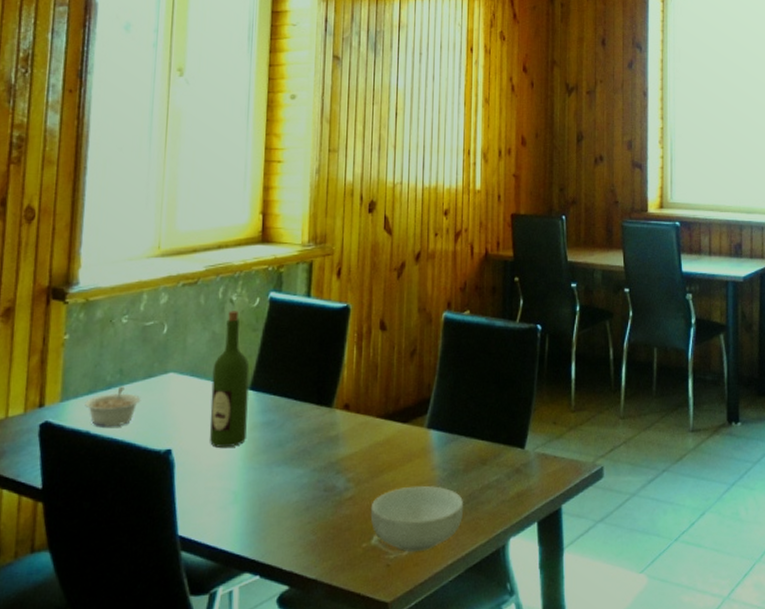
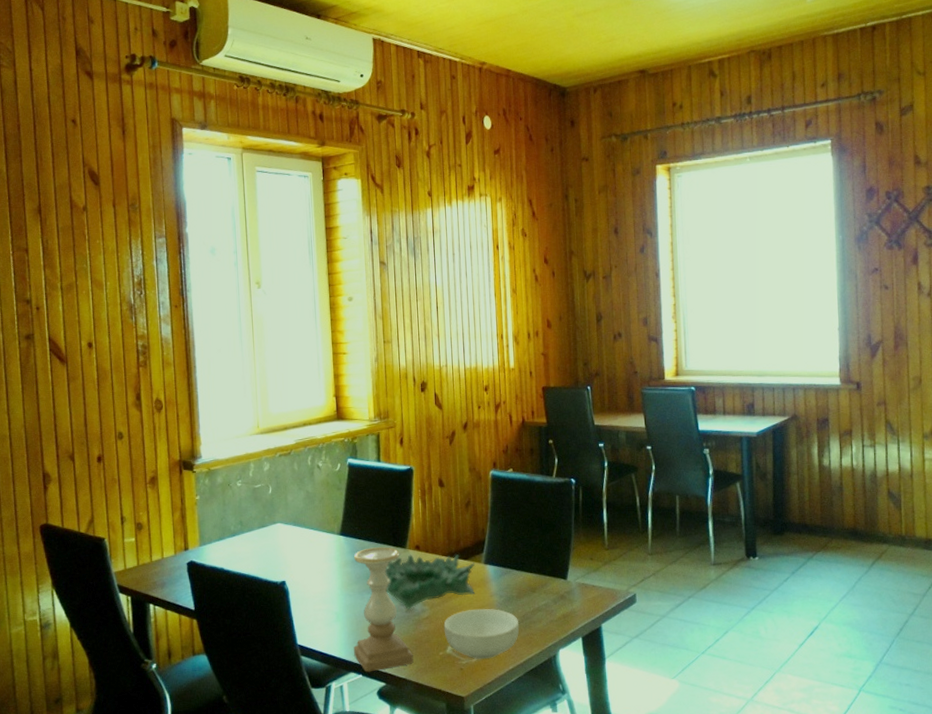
legume: present [85,386,141,427] -> none [217,534,259,565]
wine bottle: present [209,311,250,448] -> none [310,474,341,579]
candle holder: none [252,405,329,572] -> present [353,547,414,672]
decorative bowl: none [301,416,417,489] -> present [385,554,476,610]

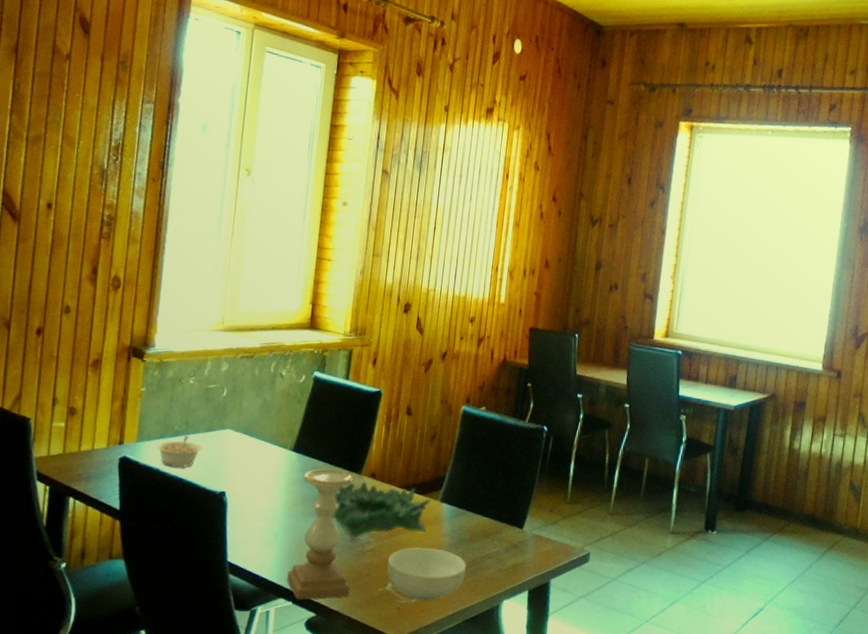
legume: none [217,534,259,565] -> present [156,435,203,468]

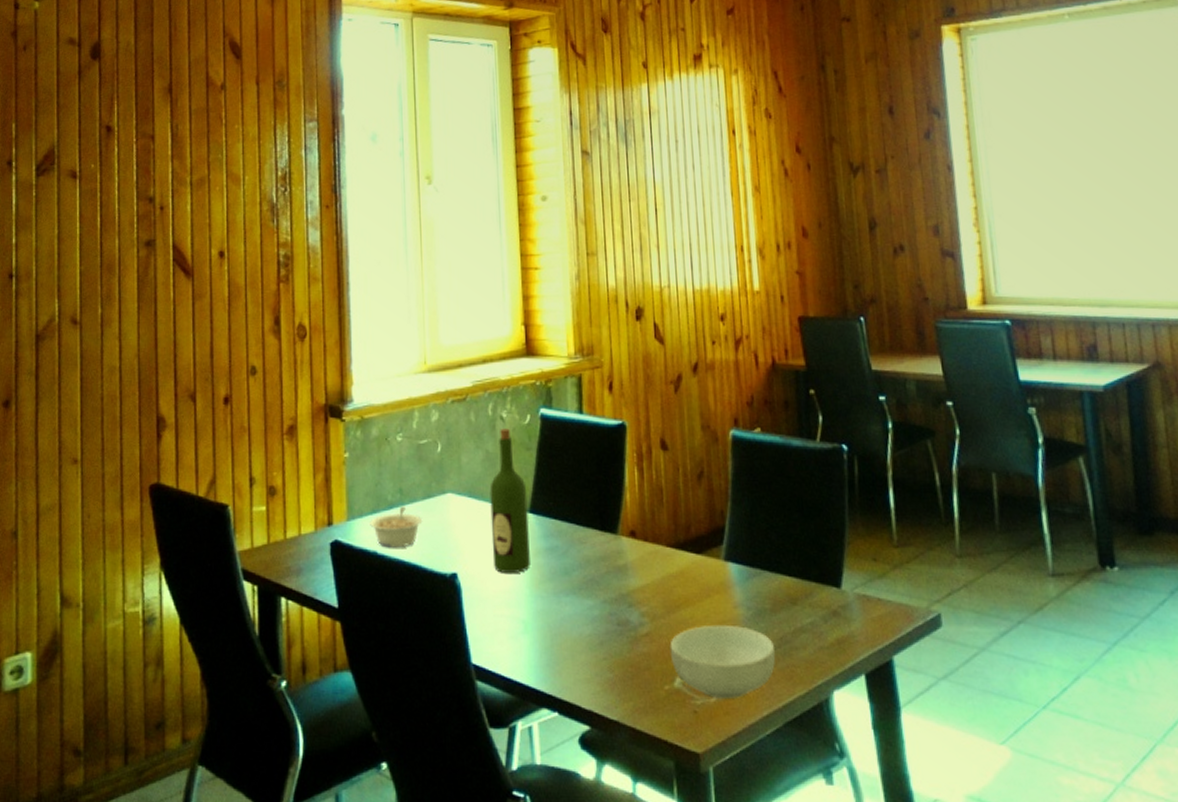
wine bottle: none [257,383,294,496] -> present [490,428,530,573]
candle holder: present [287,468,354,600] -> none [547,531,629,709]
decorative bowl: present [332,481,431,540] -> none [589,543,712,623]

